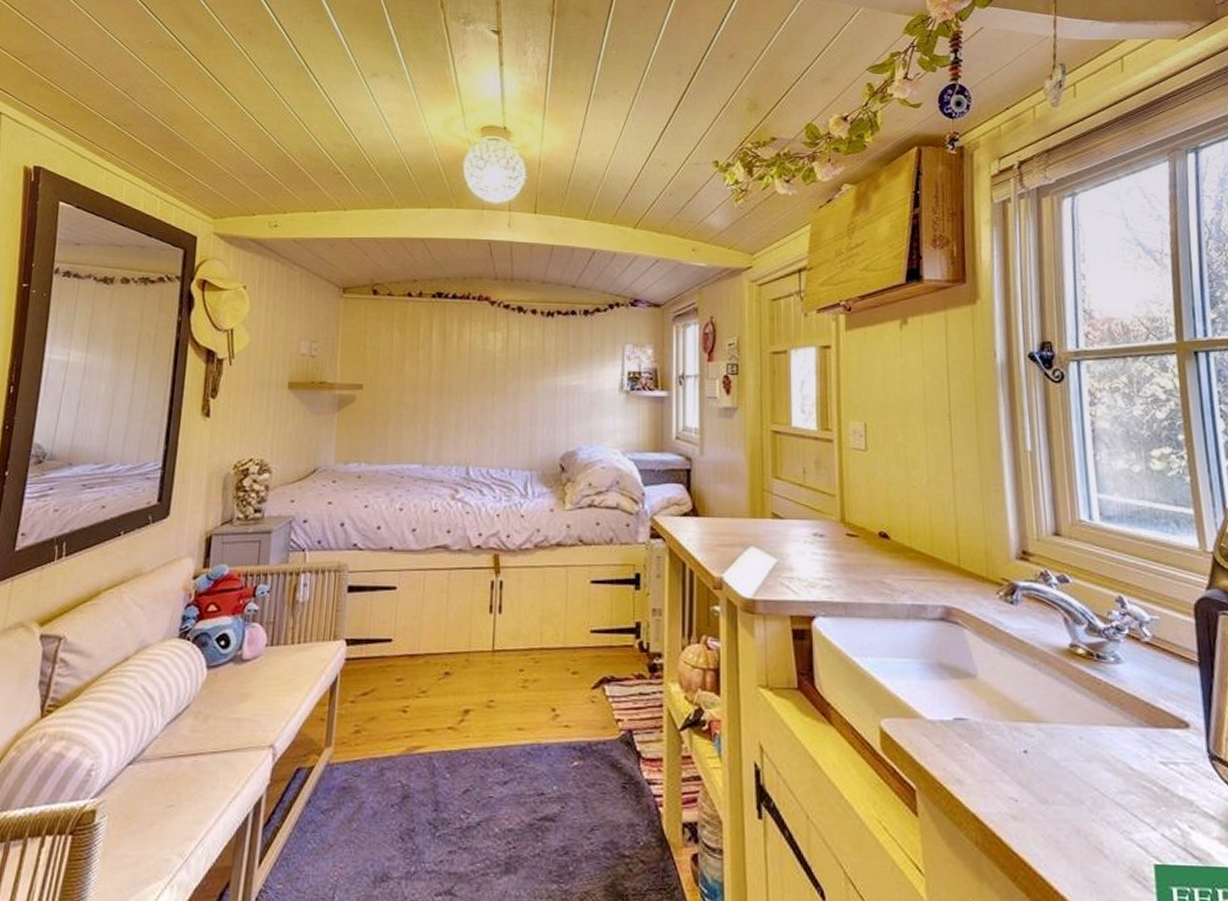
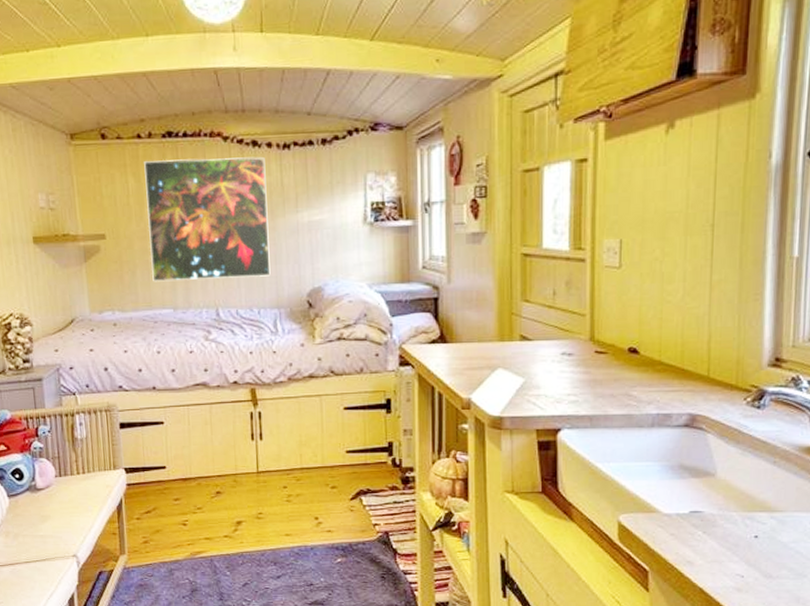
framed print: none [405,318,529,437] -> present [144,157,271,282]

